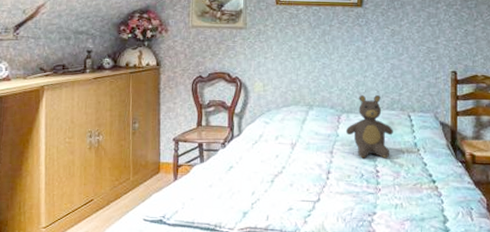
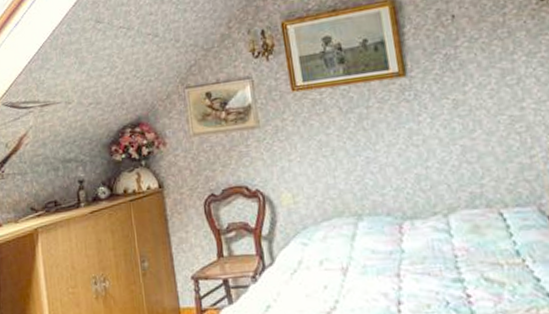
teddy bear: present [345,94,393,158] -> none [412,189,483,280]

